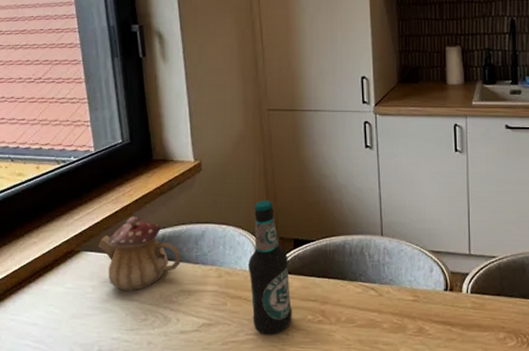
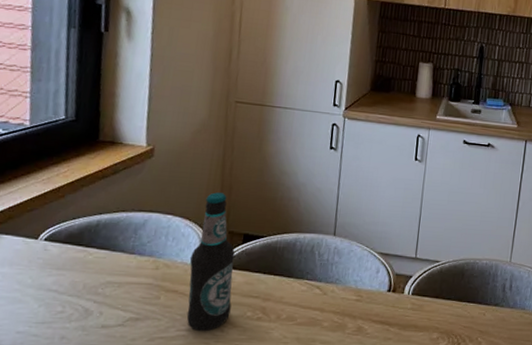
teapot: present [98,216,181,292] -> none [16,199,115,281]

